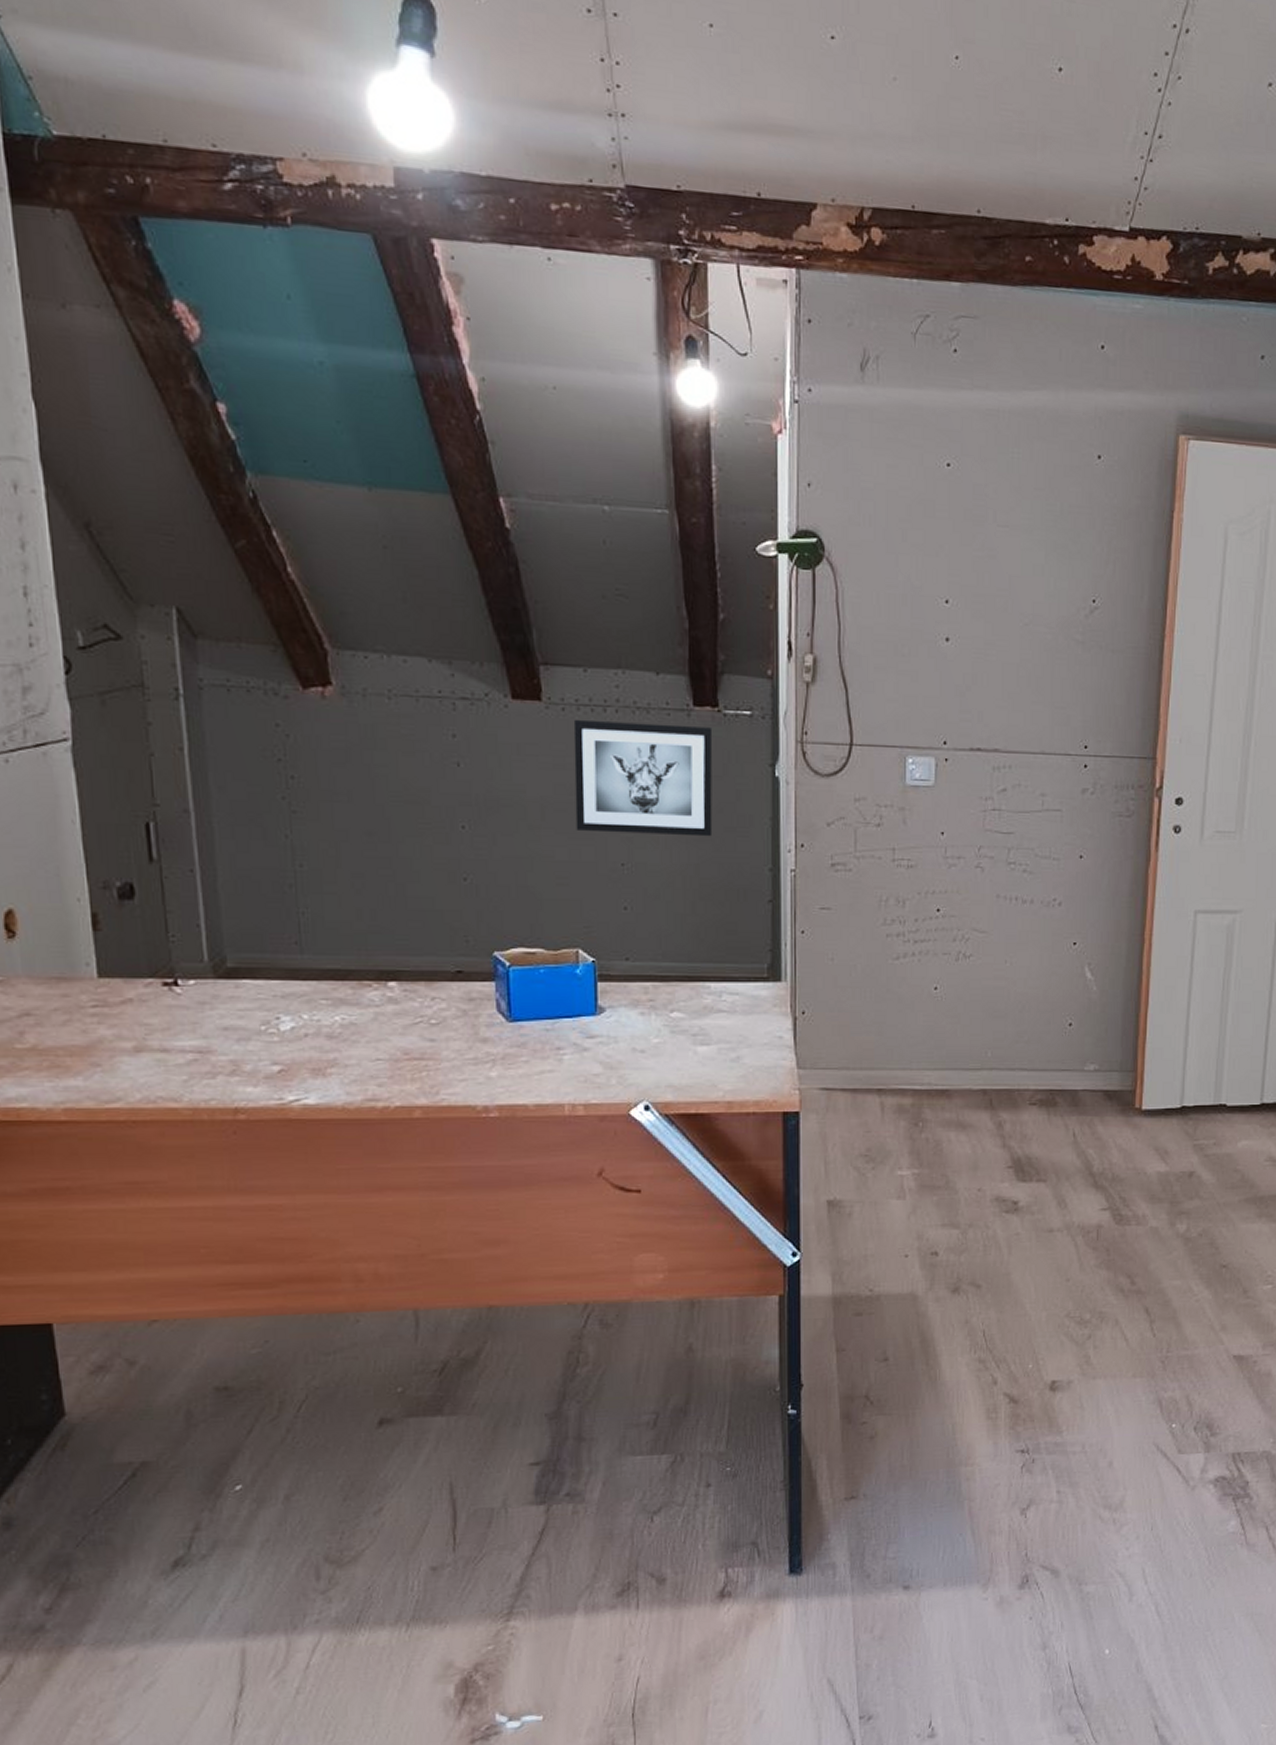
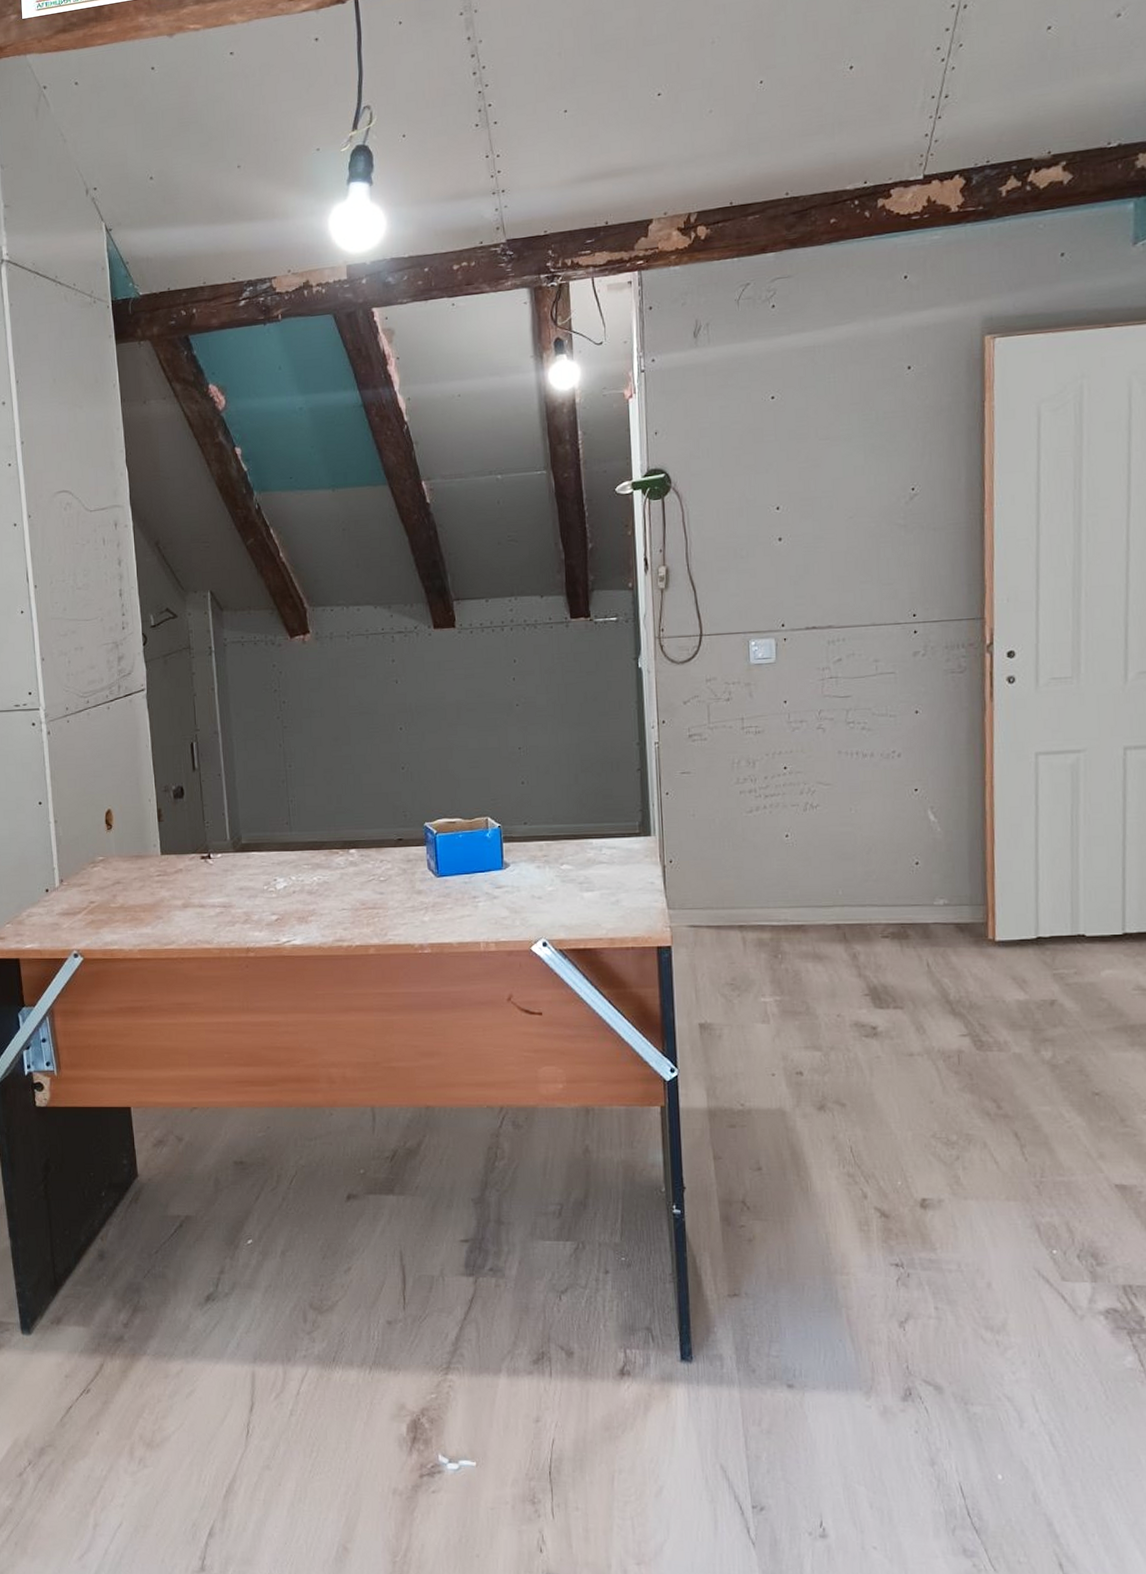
wall art: present [573,719,713,837] -> none [479,634,590,725]

